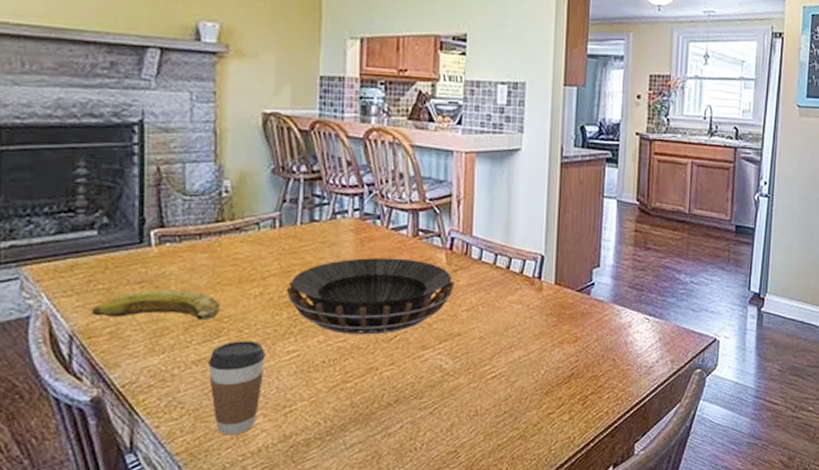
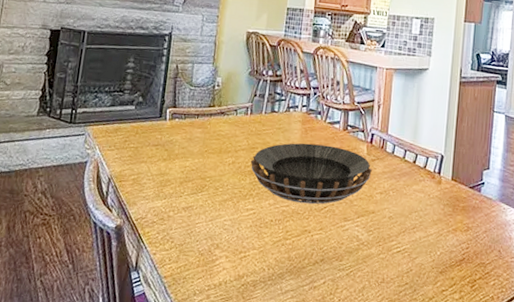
banana: present [91,289,221,320] -> none [124,151,206,178]
coffee cup: present [207,340,266,436] -> none [192,196,232,269]

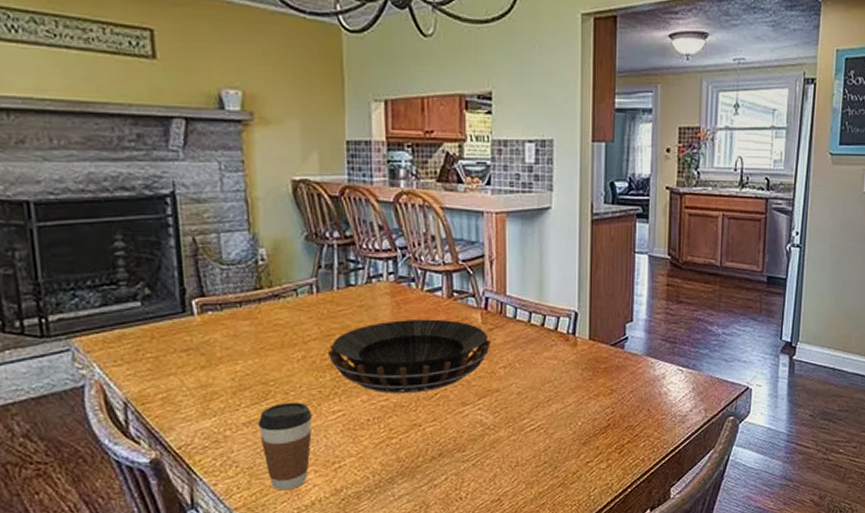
coffee cup: none [192,196,232,269] -> present [257,402,313,491]

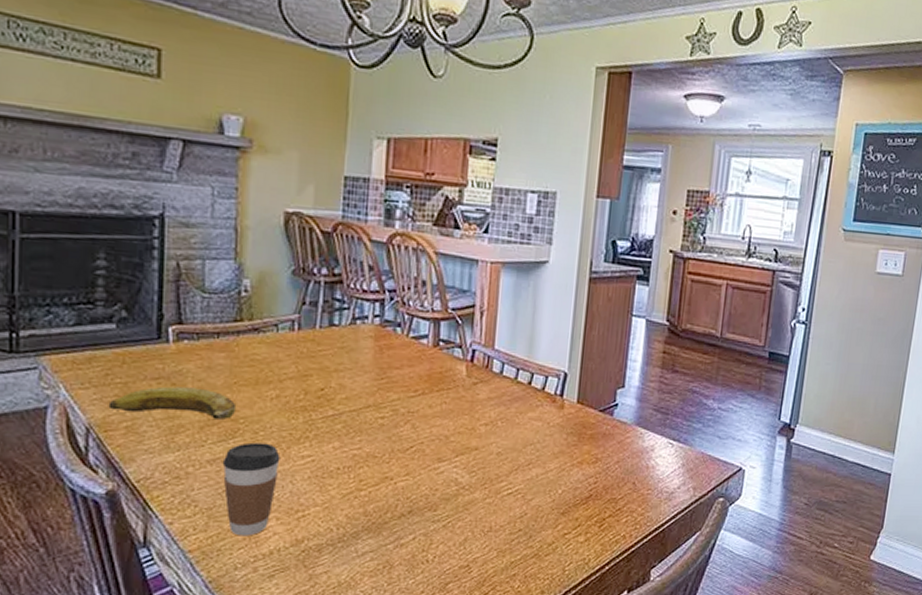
banana: none [142,355,266,384] -> present [108,386,237,419]
decorative bowl: present [327,319,491,394] -> none [302,365,474,444]

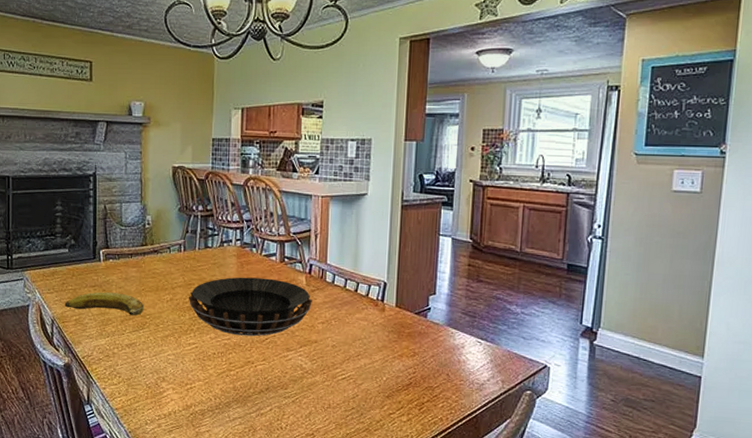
coffee cup: present [222,442,280,536] -> none [136,332,174,401]
decorative bowl: none [302,365,474,444] -> present [188,277,312,337]

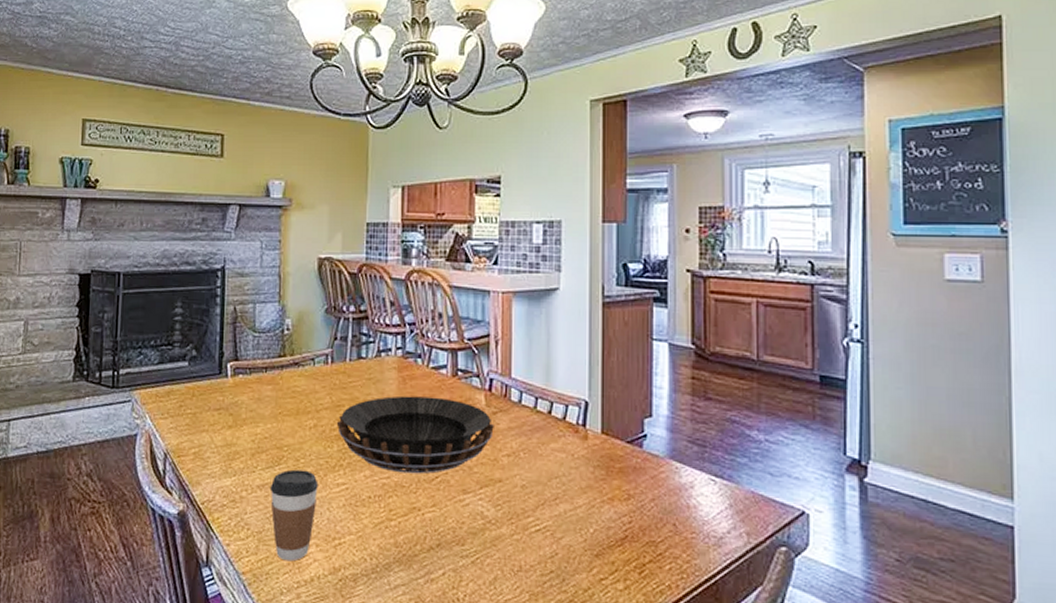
banana: present [64,292,144,316] -> none [181,416,281,447]
coffee cup: none [136,332,174,401] -> present [270,469,319,562]

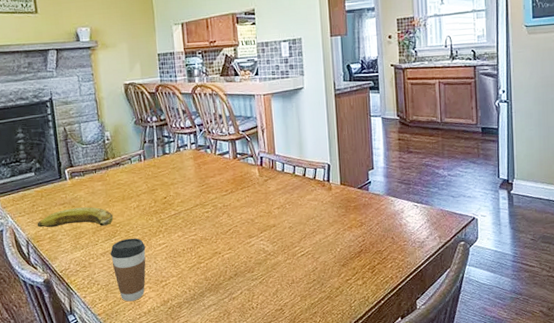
banana: none [181,416,281,447] -> present [37,207,114,228]
decorative bowl: present [336,395,494,474] -> none [153,174,267,231]

